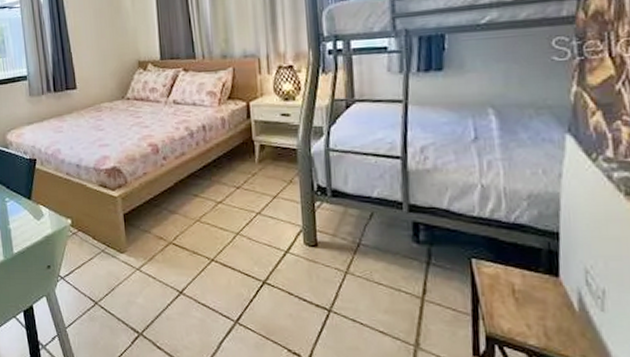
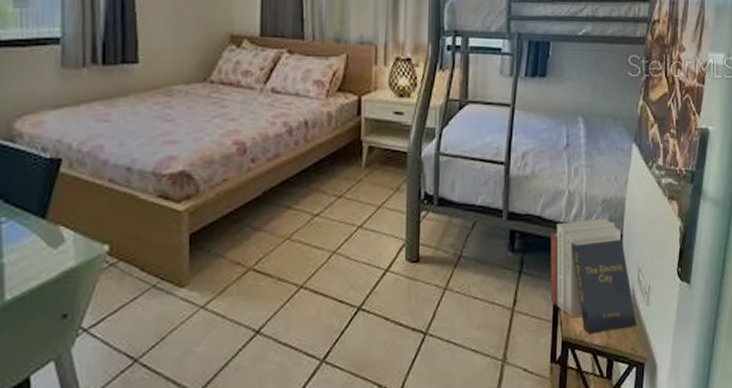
books: none [462,214,588,334] -> present [550,218,637,335]

